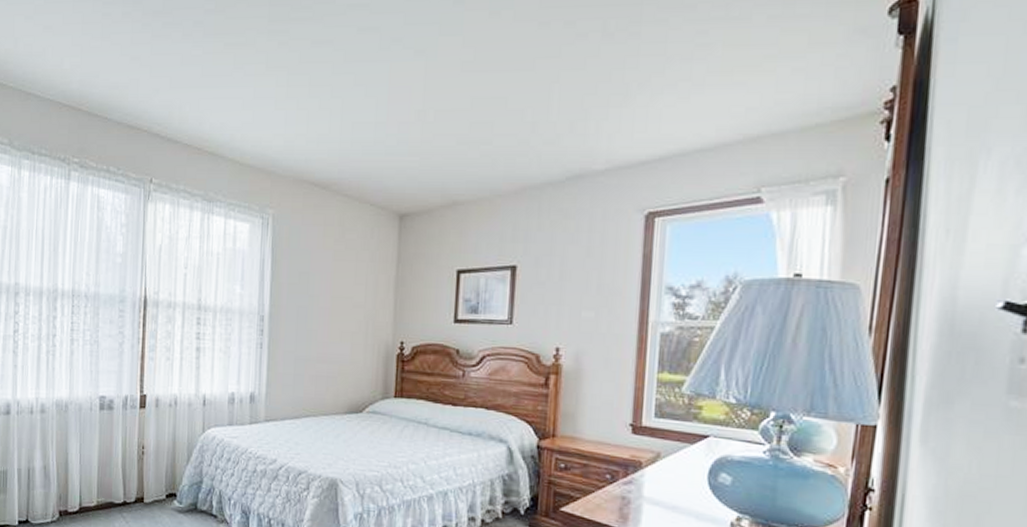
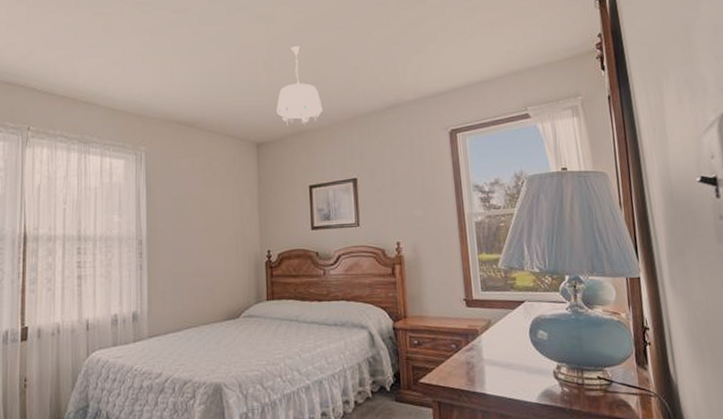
ceiling light fixture: none [427,92,485,197] -> present [276,46,323,126]

